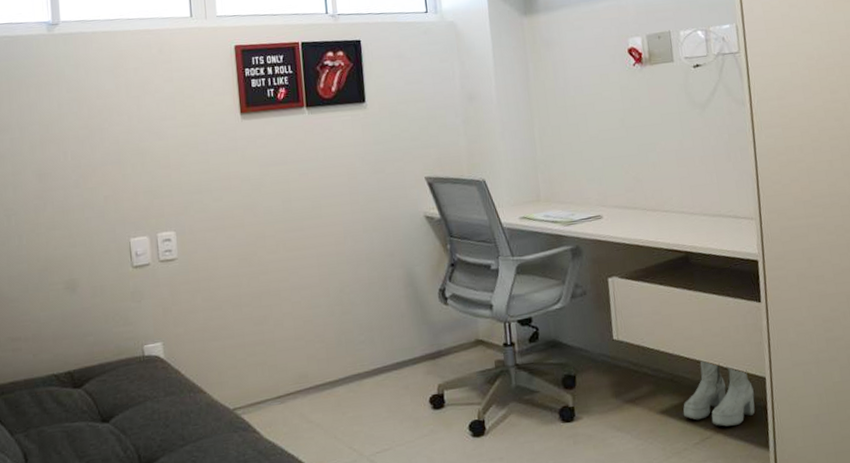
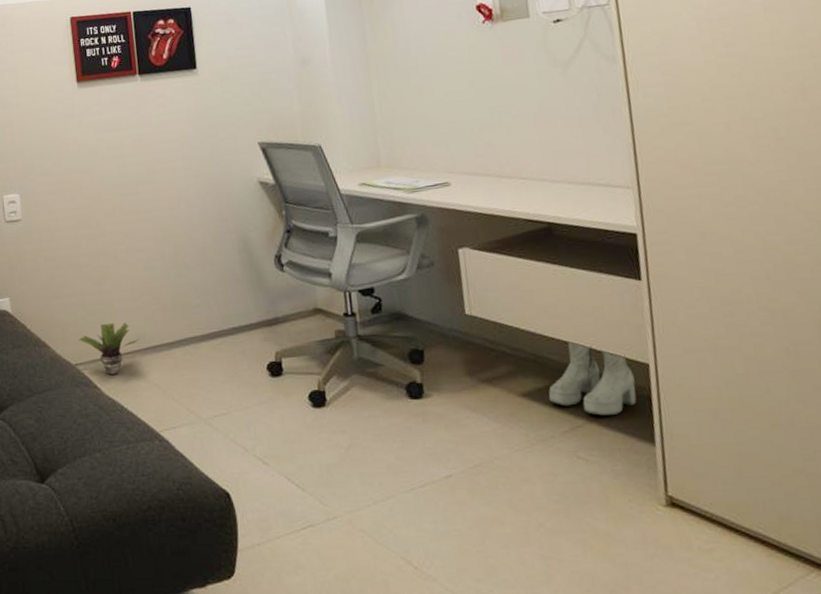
potted plant: none [237,363,302,419] -> present [79,322,140,376]

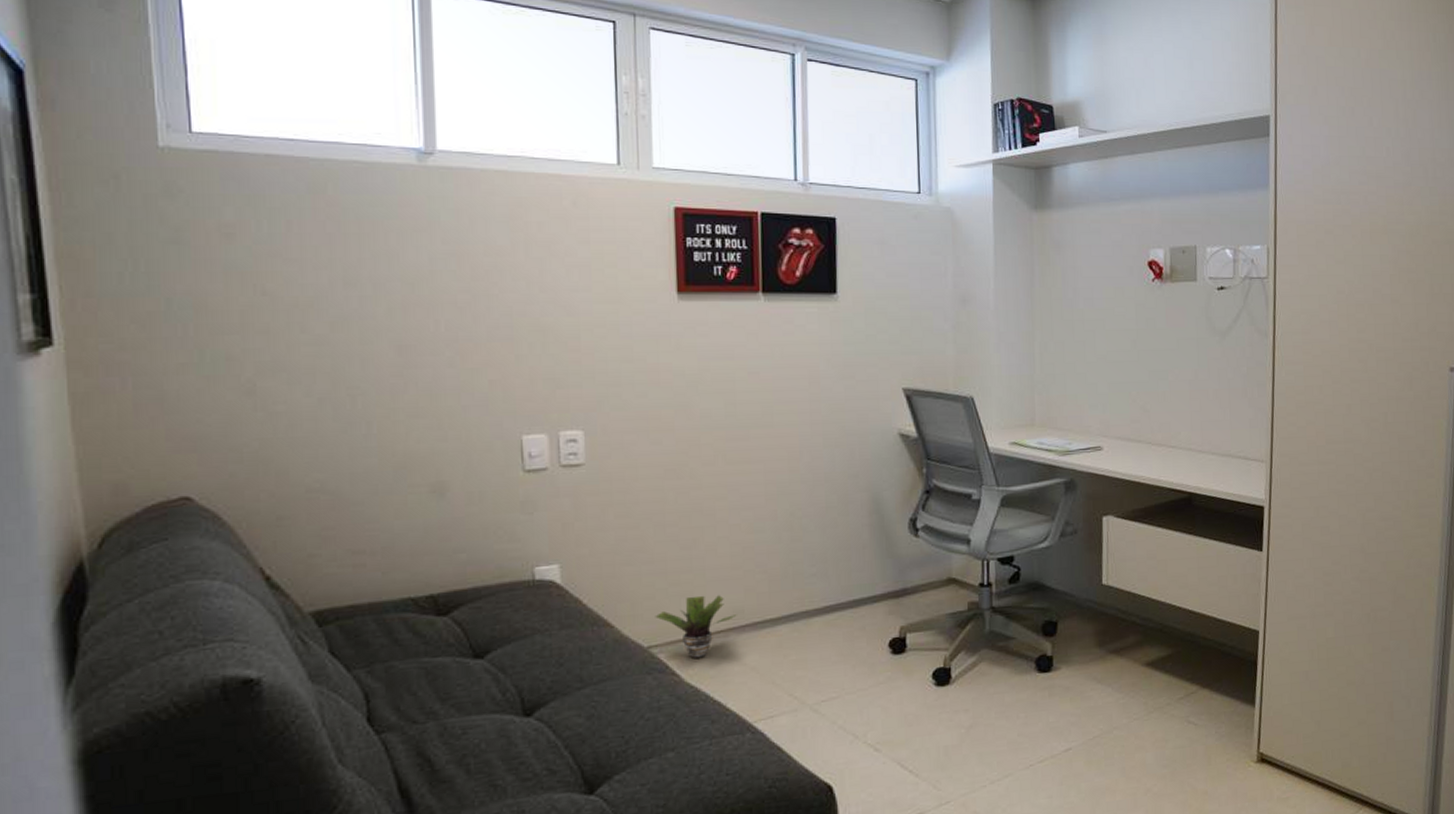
boots: present [548,343,637,416] -> none [1169,612,1246,682]

